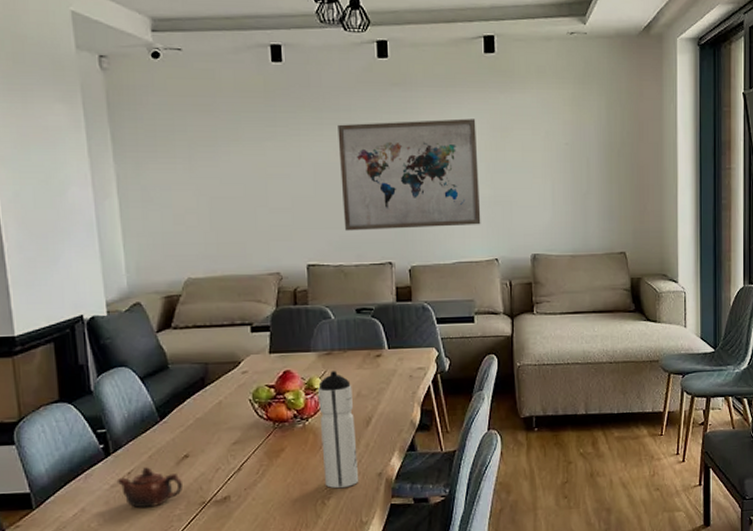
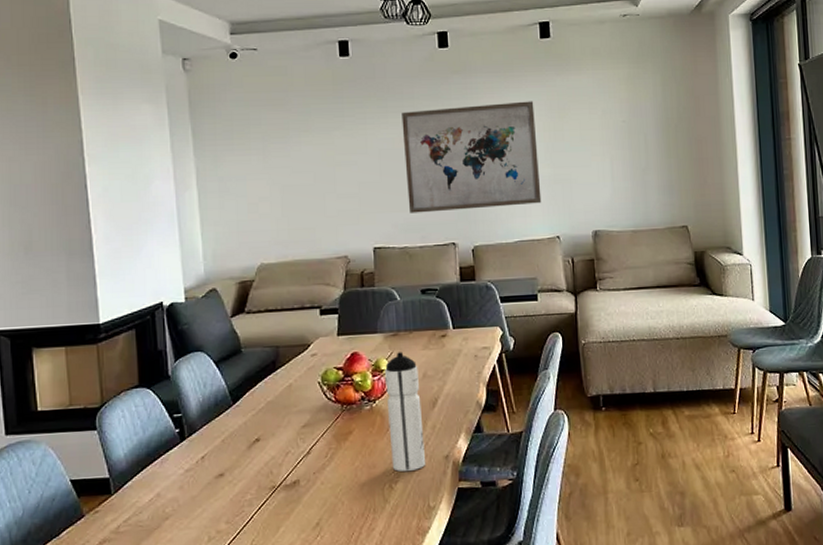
teapot: present [116,467,182,508] -> none [191,451,253,493]

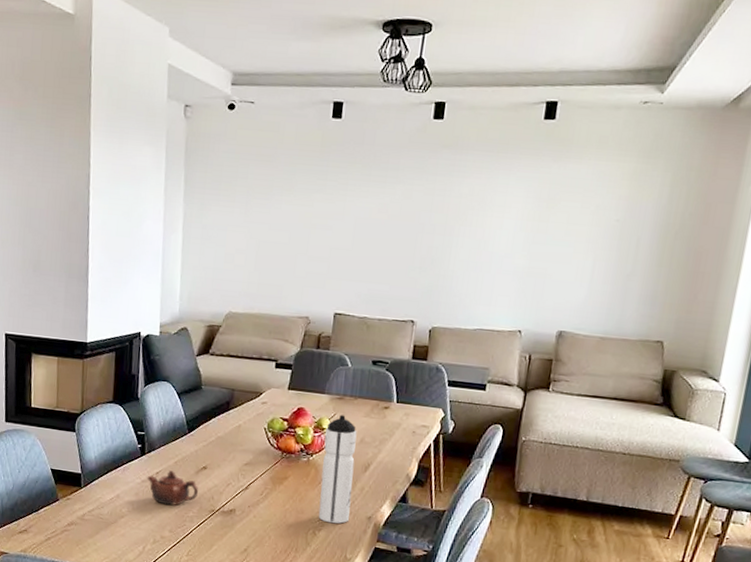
teapot: none [191,451,253,493] -> present [147,470,198,506]
wall art: present [401,101,542,213] -> none [374,182,523,295]

